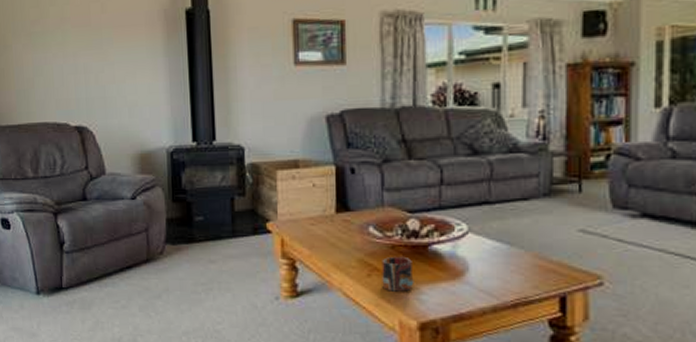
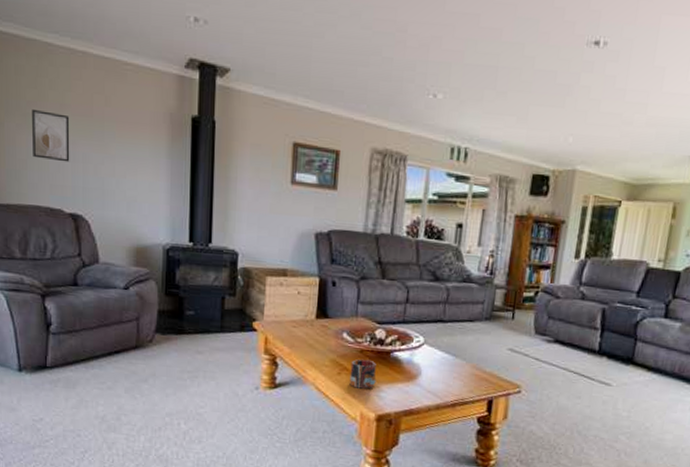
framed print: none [36,27,72,76] -> present [32,108,70,162]

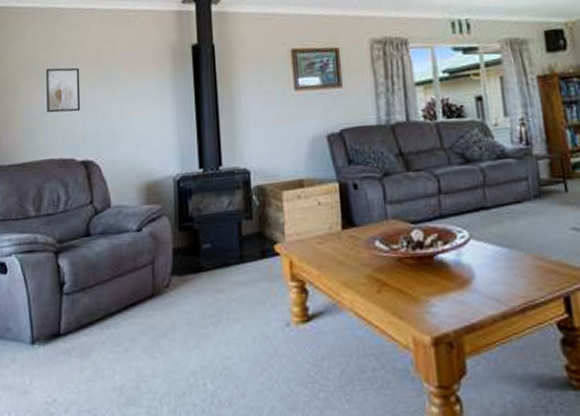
mug: present [349,359,376,389] -> none [390,269,424,307]

